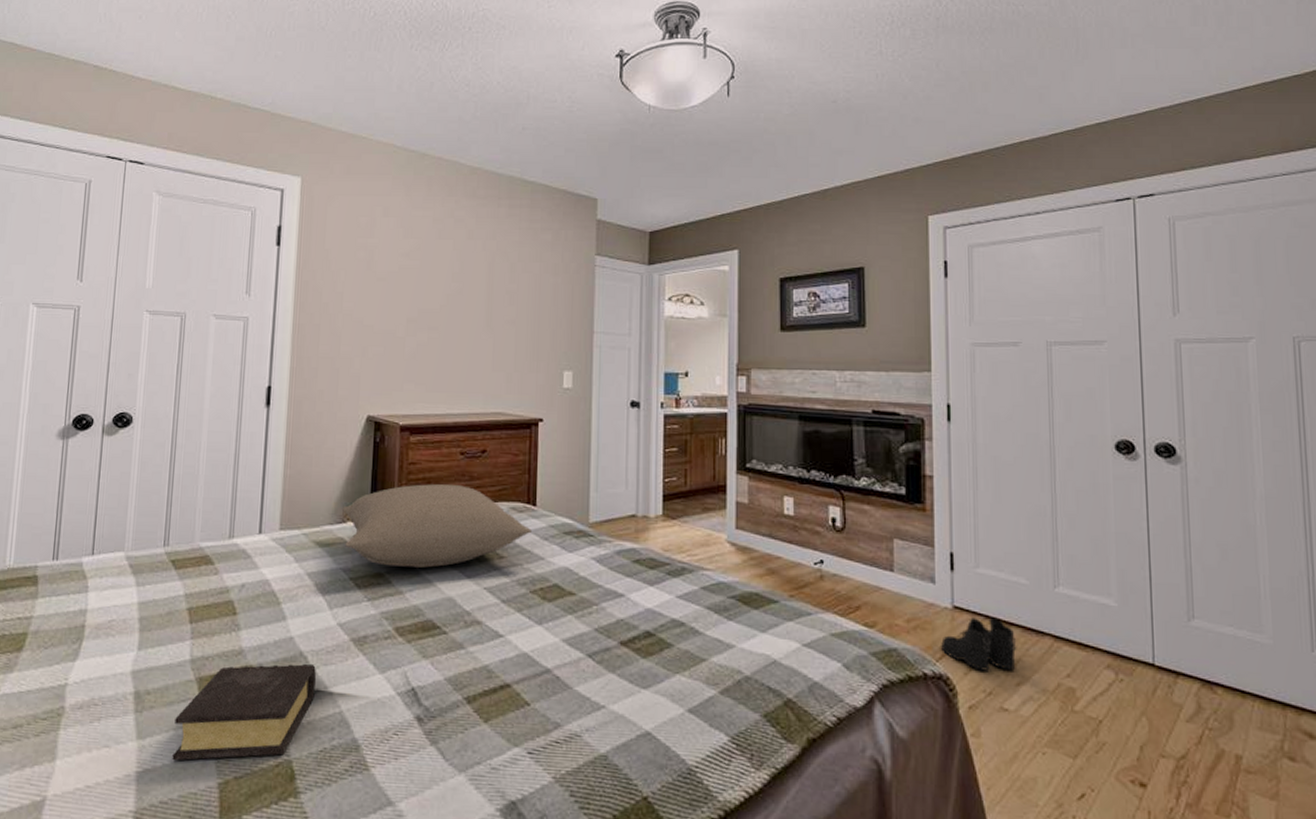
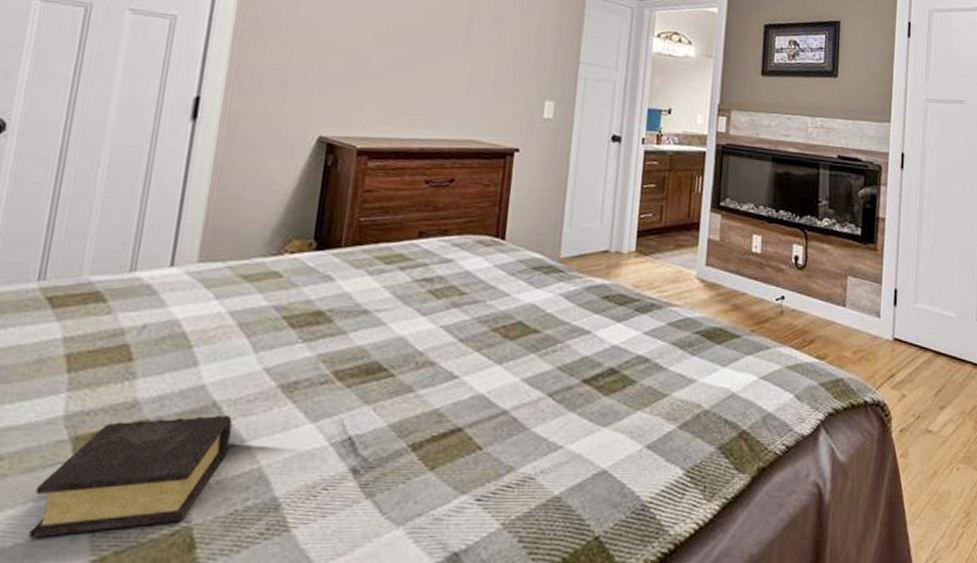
pillow: present [343,484,531,568] -> none [279,214,498,305]
boots: present [941,617,1017,671] -> none [881,348,944,397]

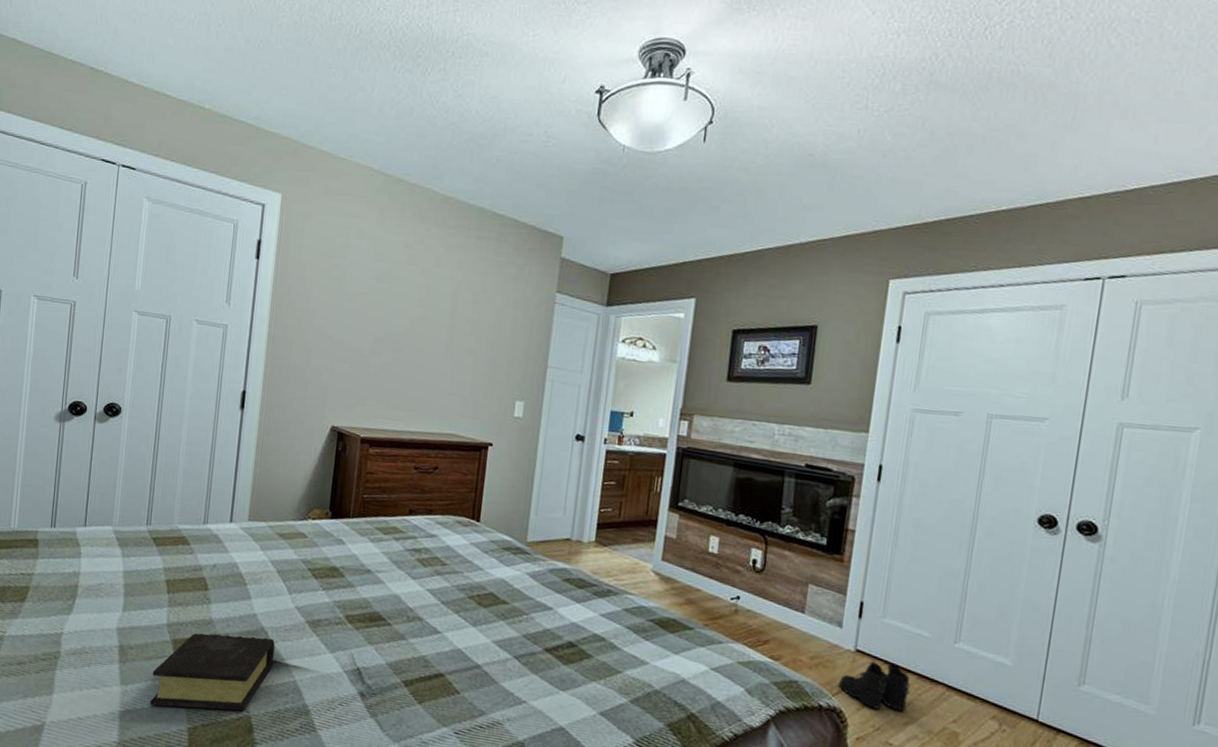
boots: none [881,348,944,397] -> present [839,661,911,712]

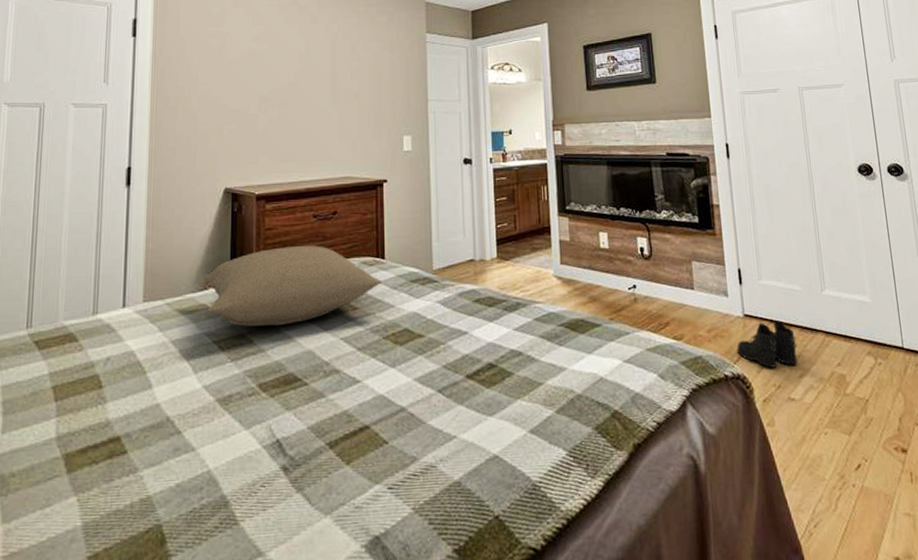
book: present [150,633,275,711] -> none [39,428,184,541]
pillow: none [305,492,474,567] -> present [204,245,381,327]

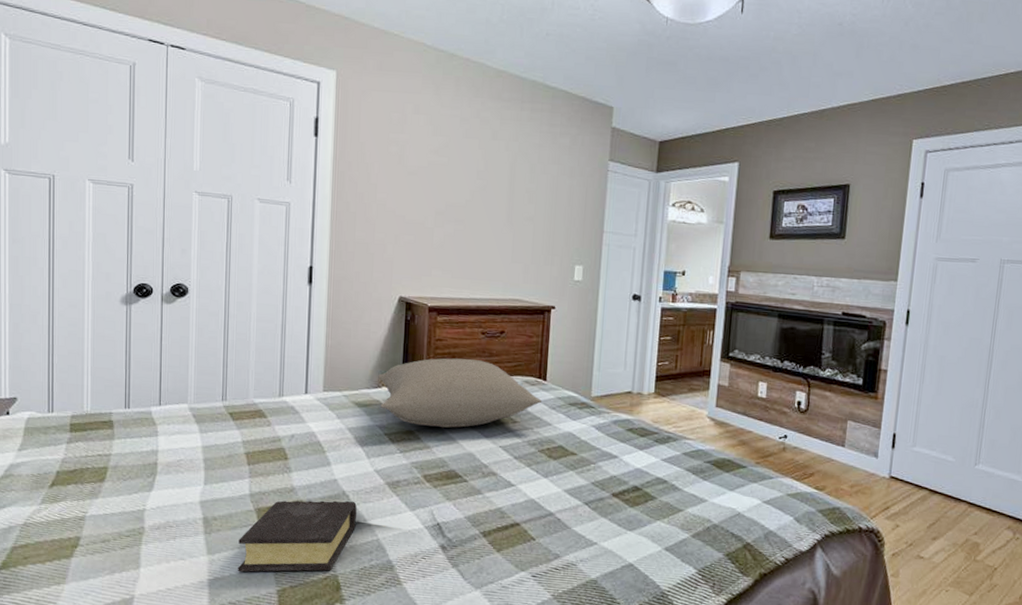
book: none [39,428,184,541] -> present [238,500,358,572]
boots: present [737,321,797,368] -> none [876,486,938,528]

